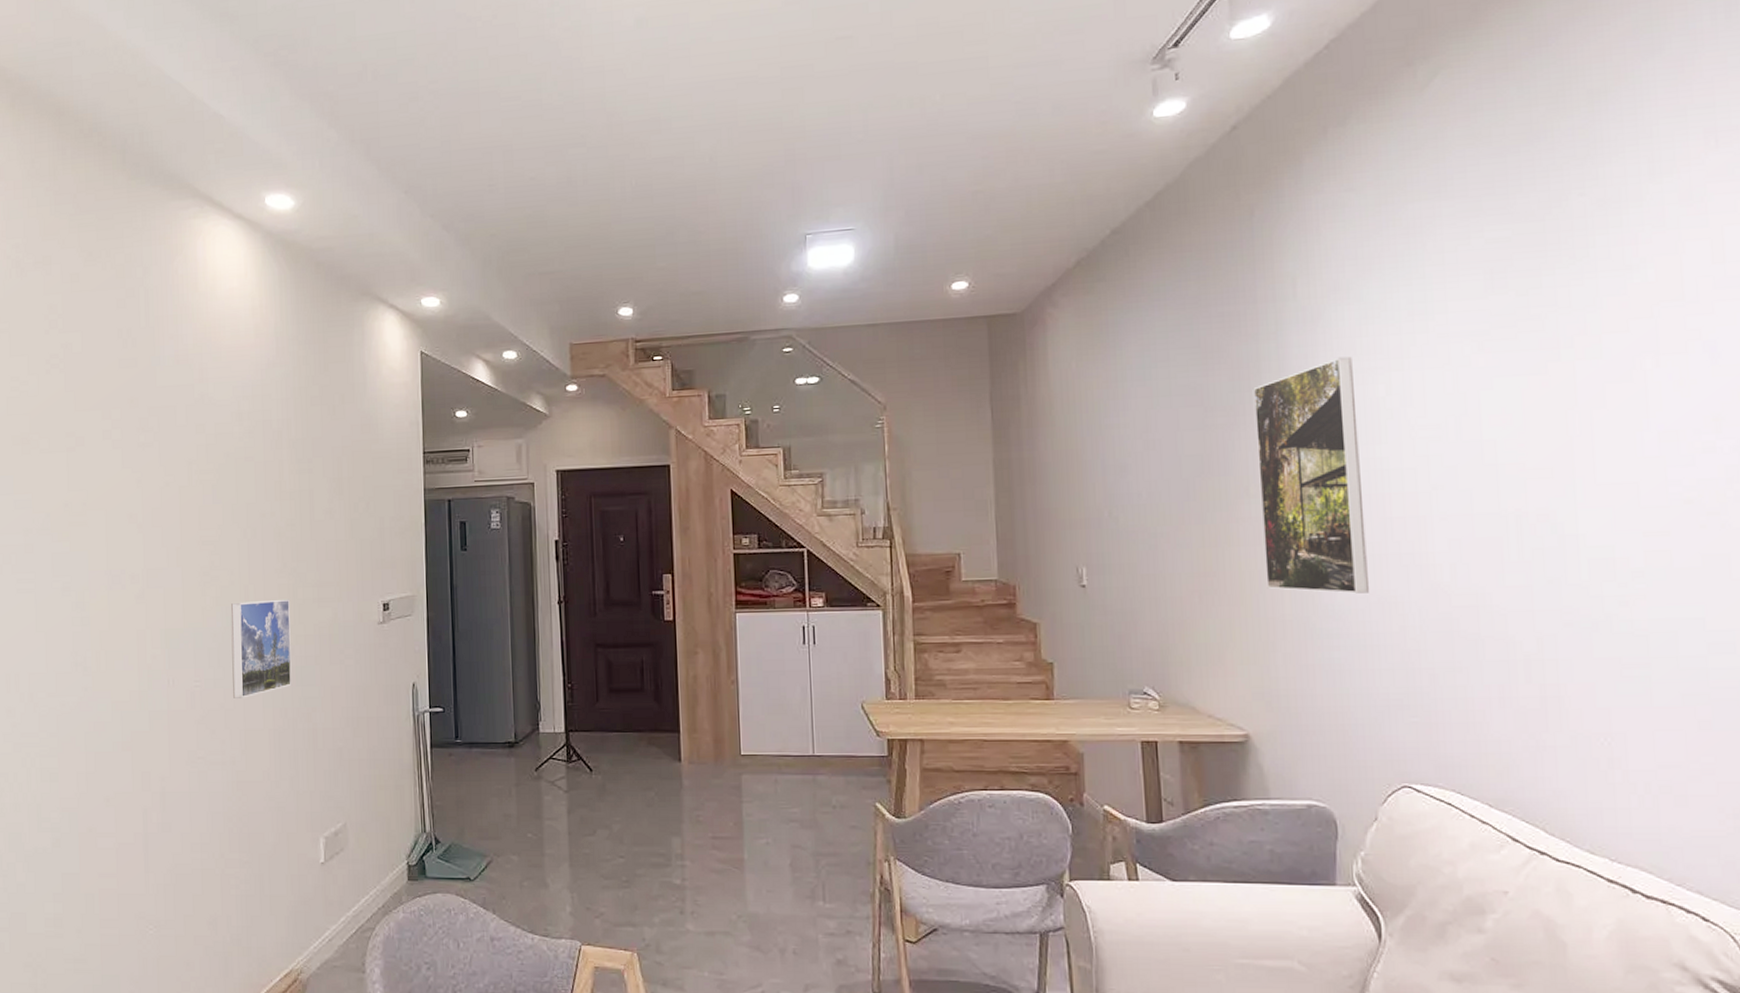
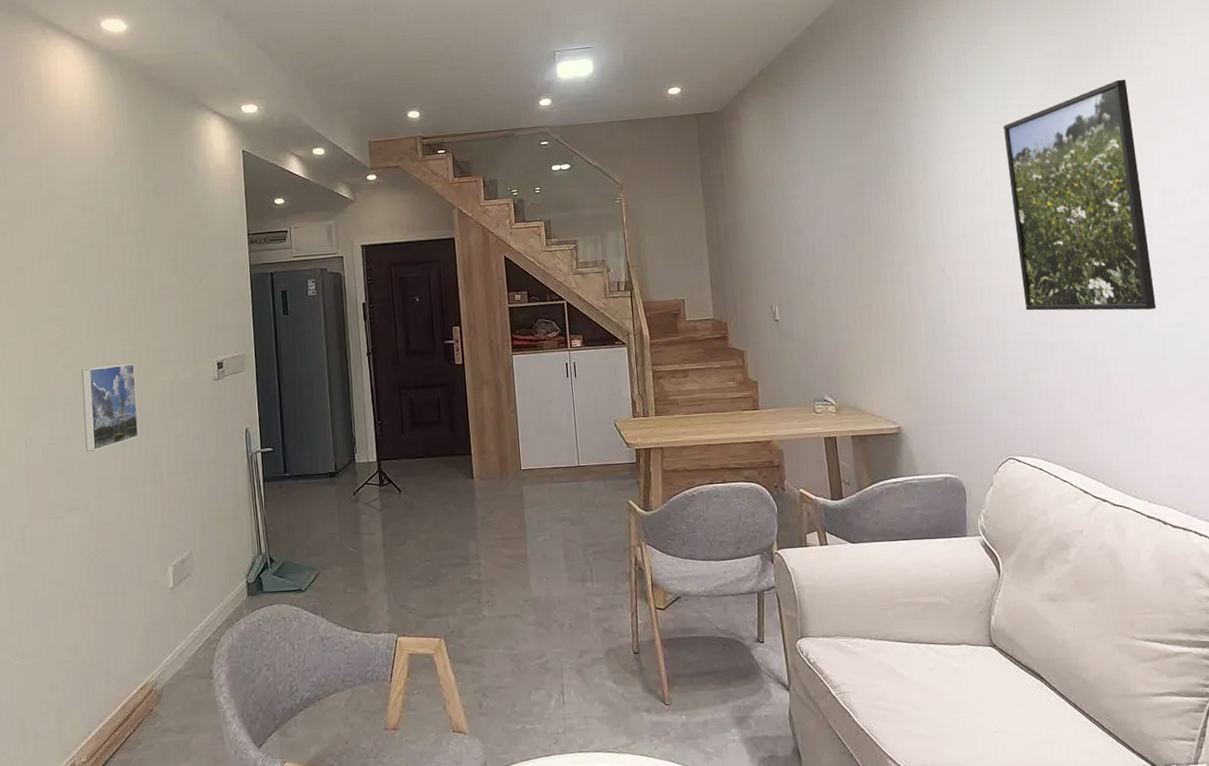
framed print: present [1252,356,1369,594] -> none [890,140,978,317]
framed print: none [1421,275,1639,597] -> present [1003,79,1157,311]

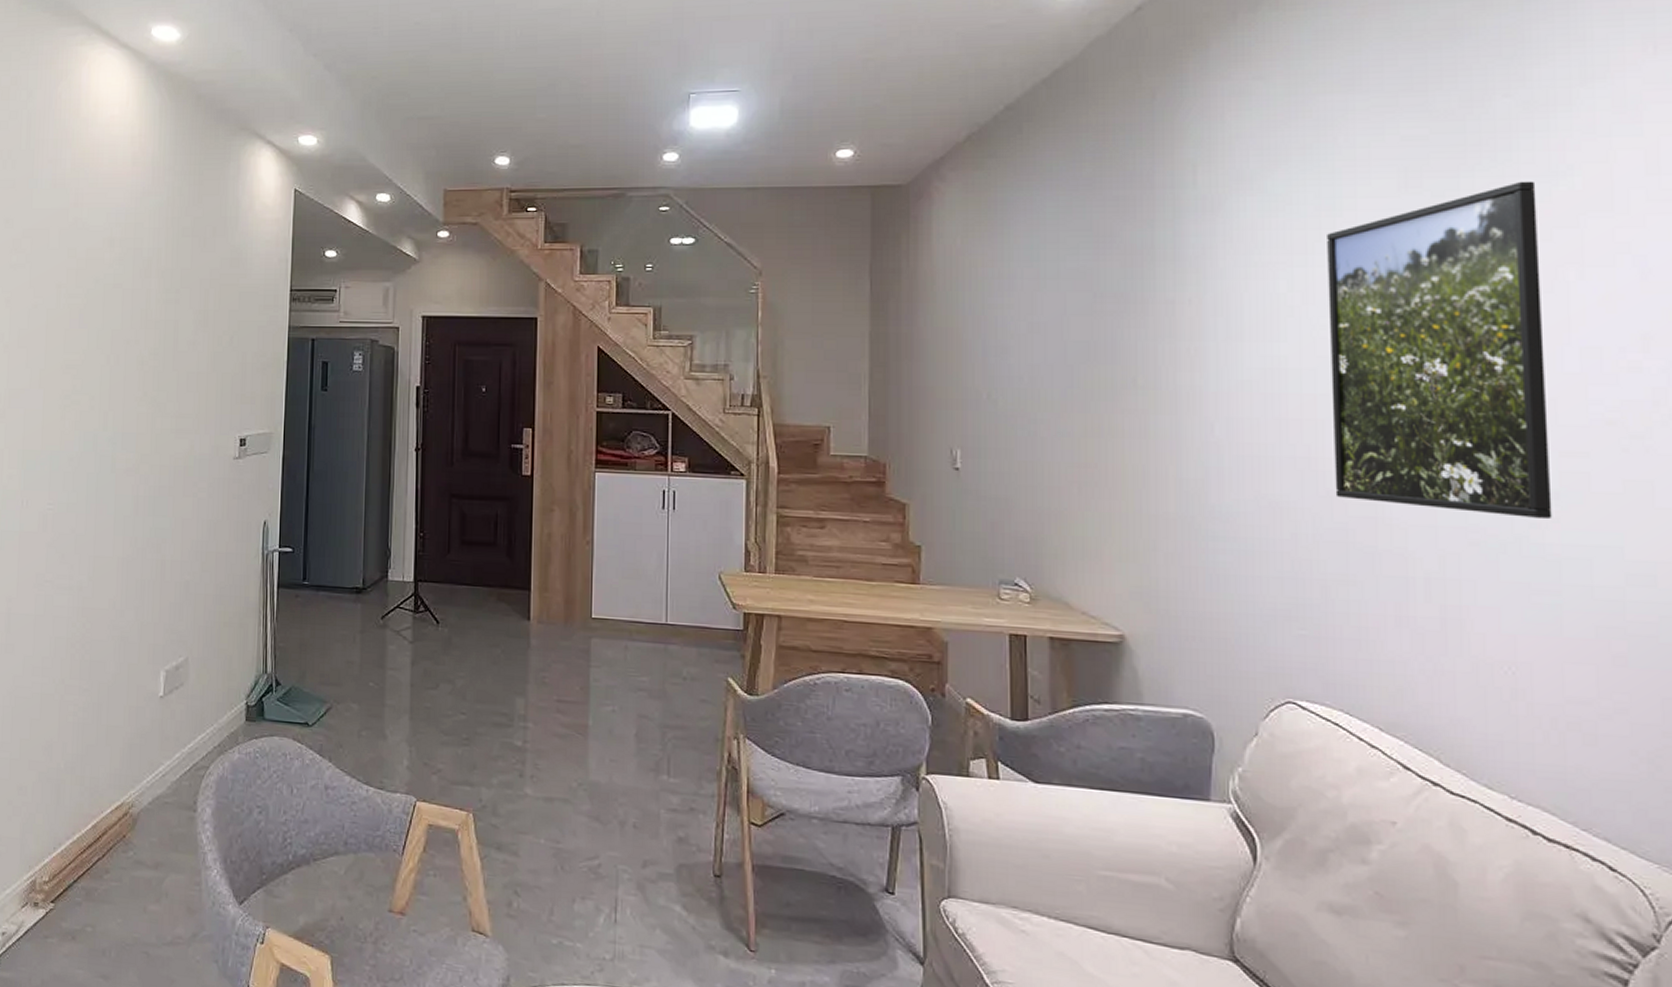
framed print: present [81,363,139,452] -> none [85,427,147,524]

